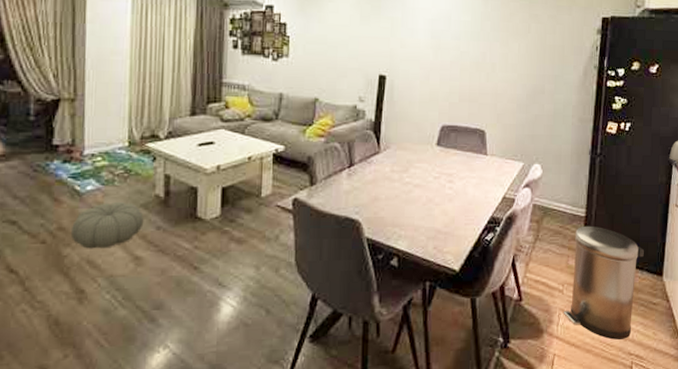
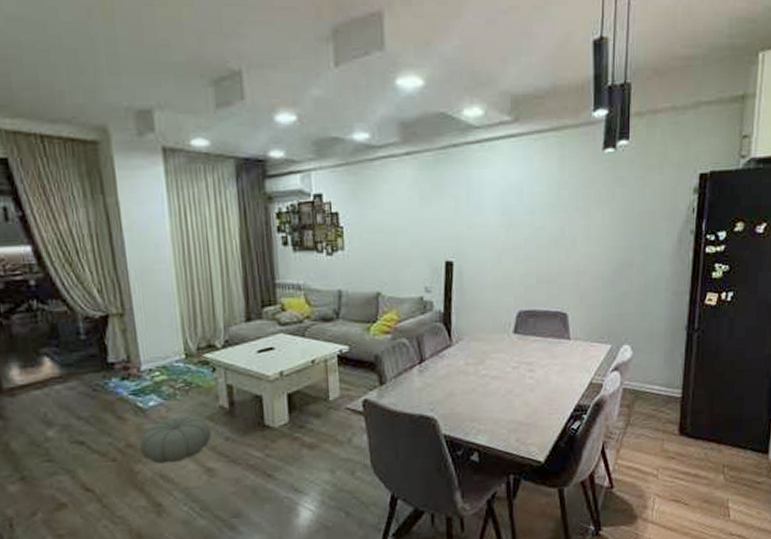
pedal bin: present [563,225,644,340] -> none [658,406,748,521]

